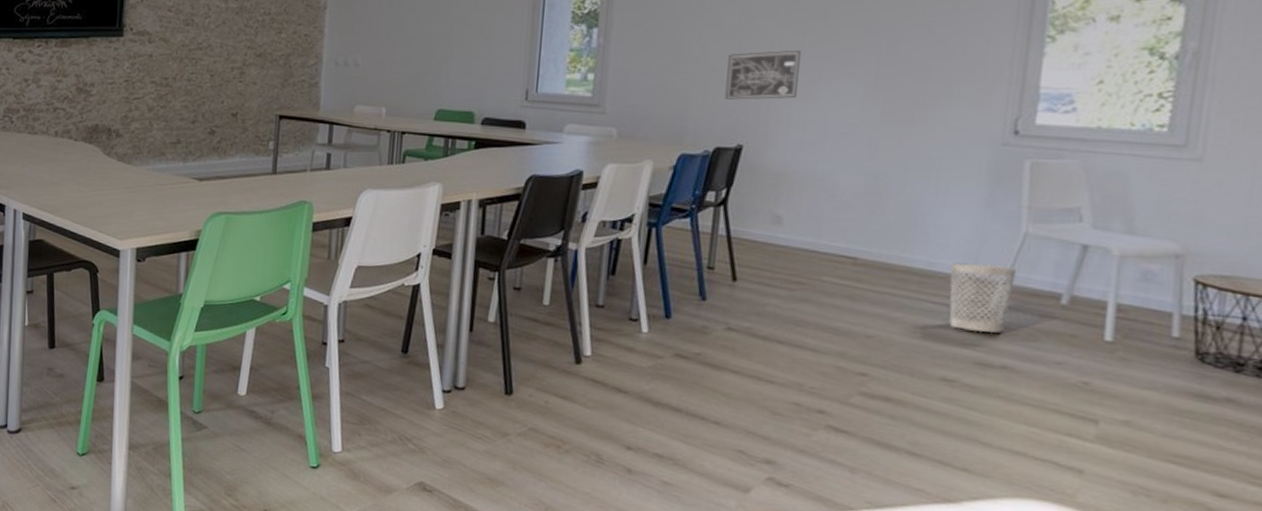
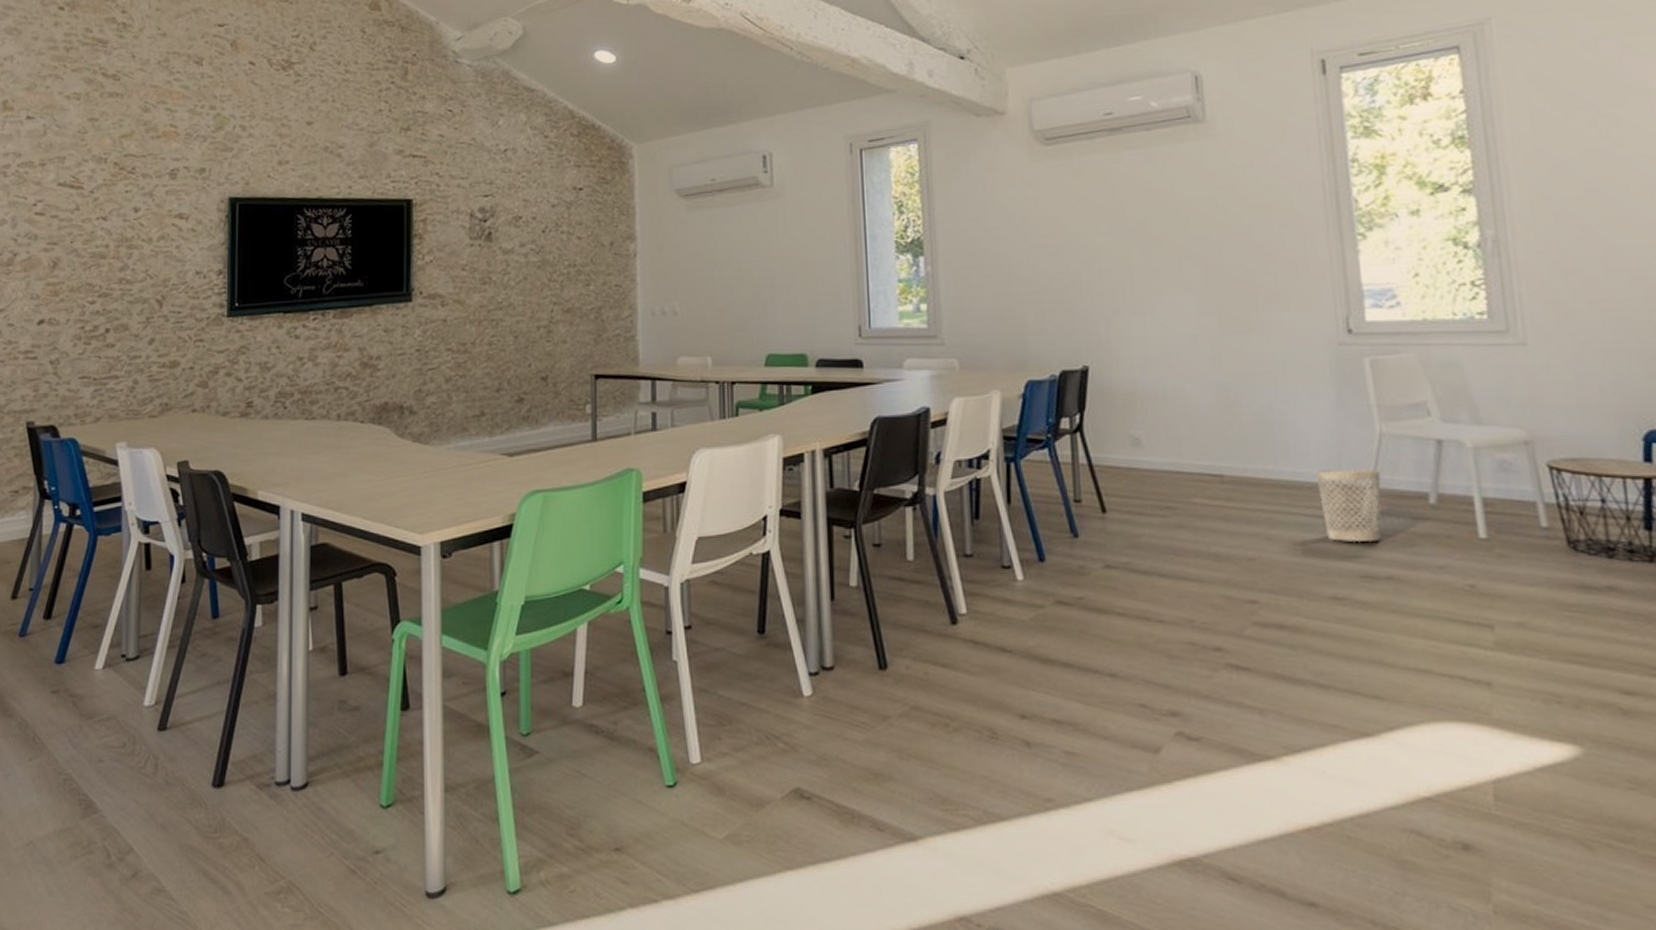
wall art: present [724,50,801,100] -> none [1059,264,1132,320]

